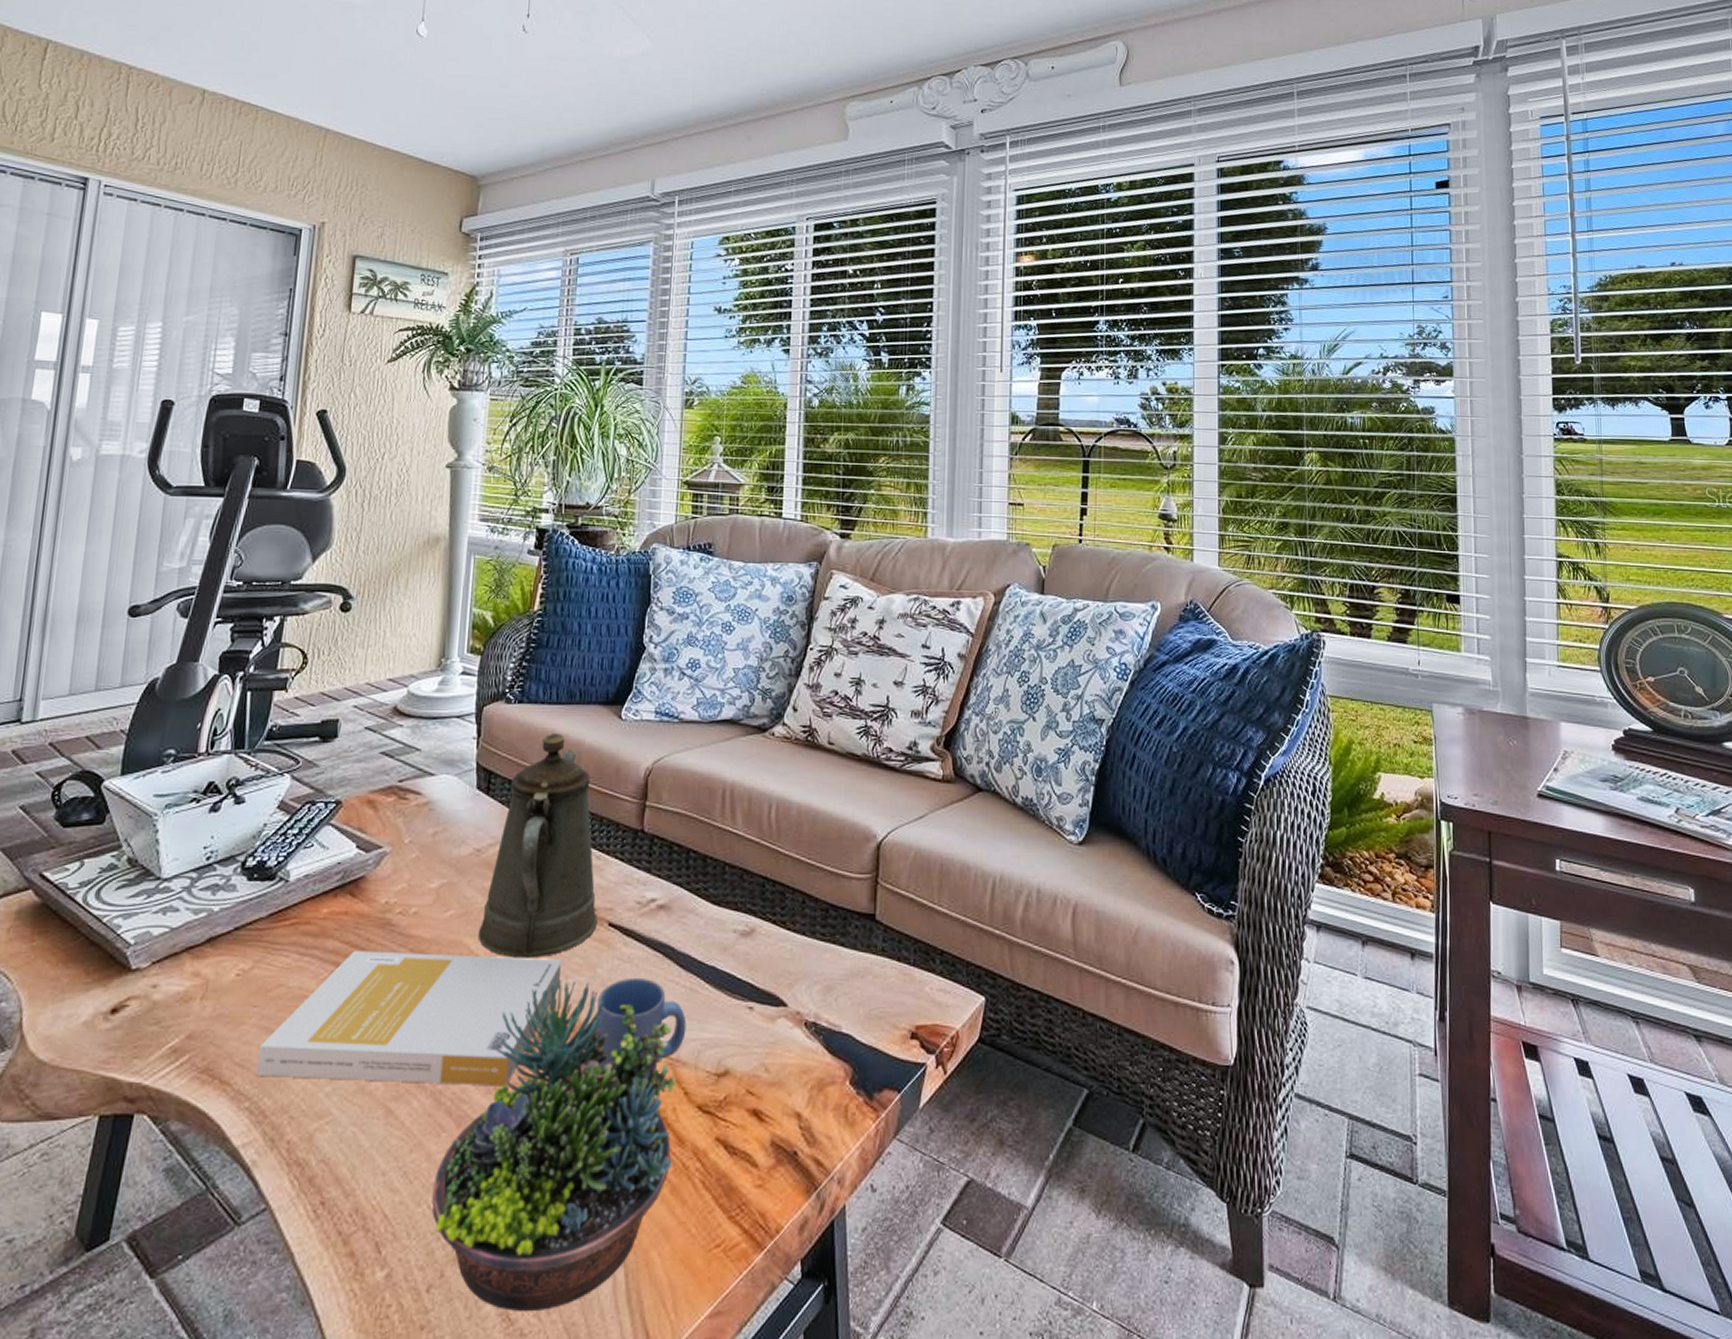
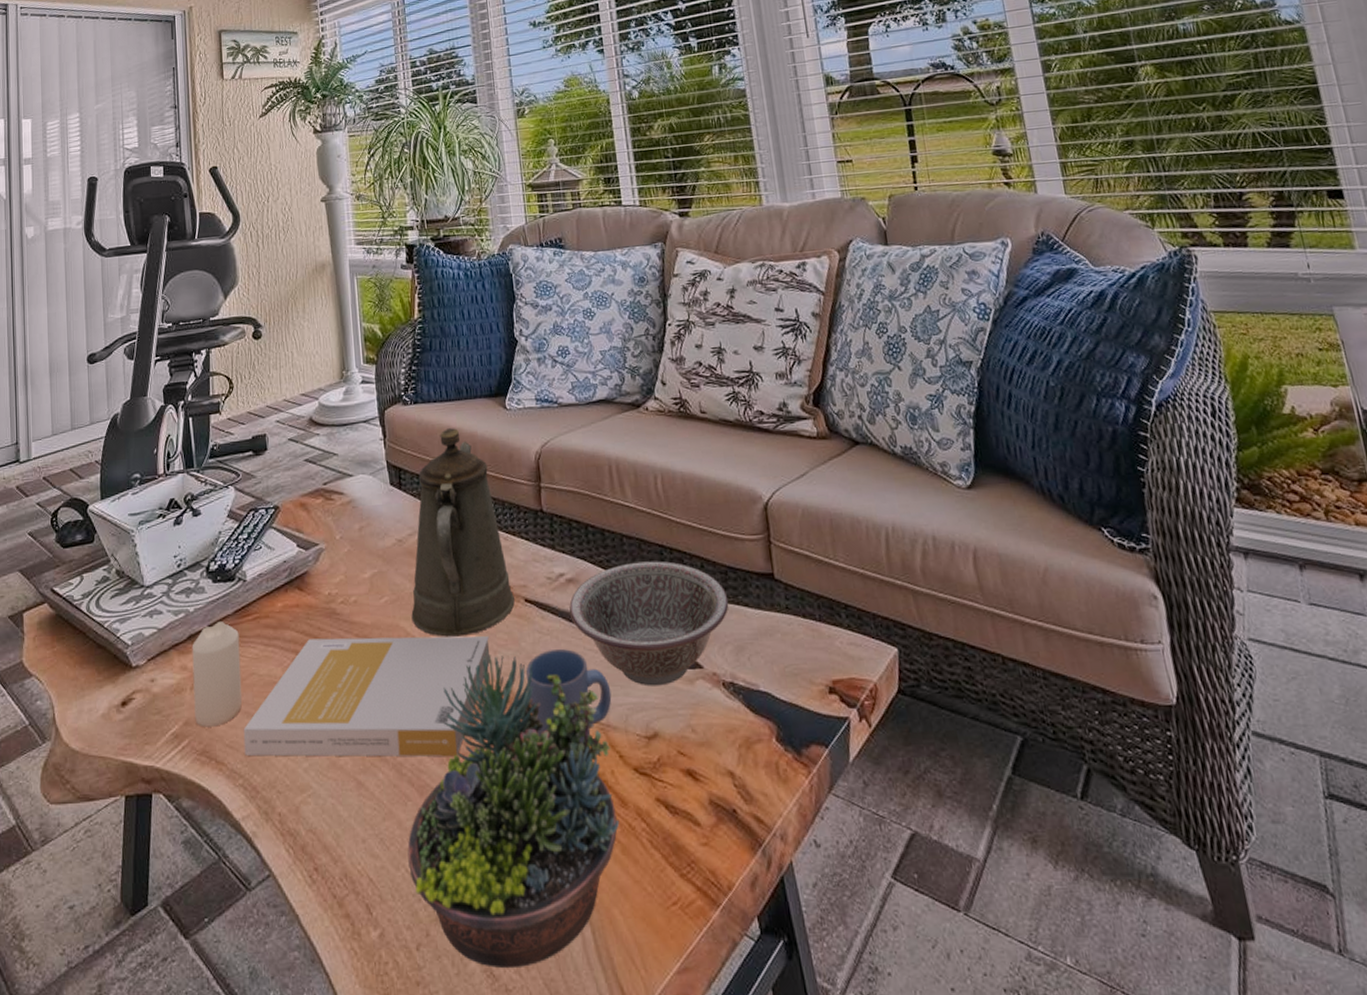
candle: none [201,924,271,1042] -> present [192,620,243,727]
decorative bowl: none [656,892,825,1022] -> present [569,561,729,686]

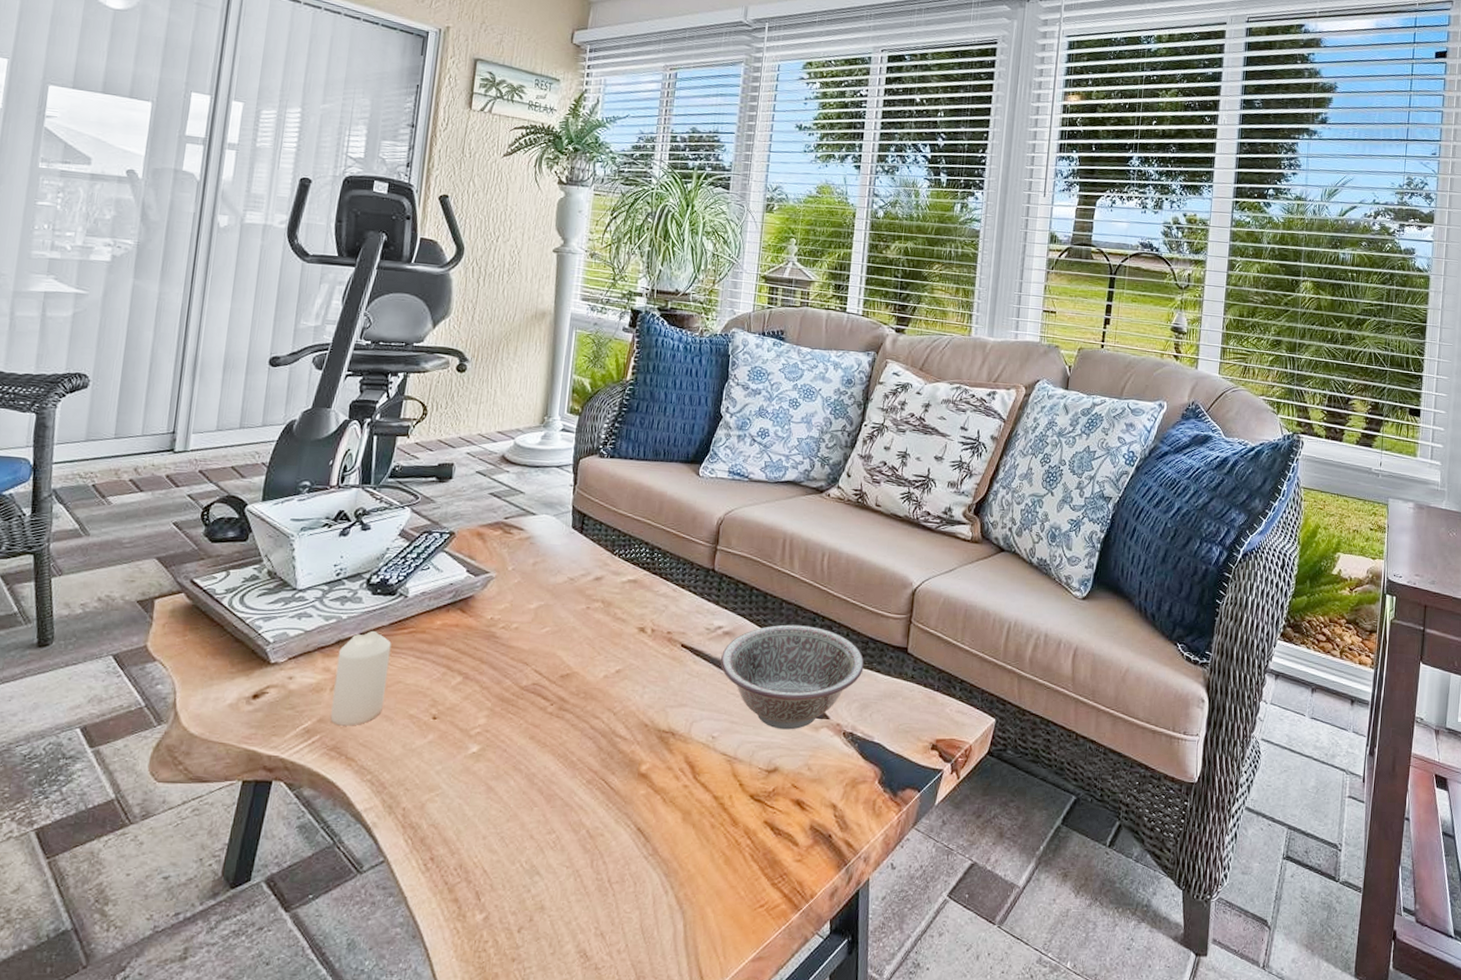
book: present [243,635,491,757] -> none [377,657,641,773]
succulent planter: present [407,649,620,968] -> none [524,684,733,950]
coffee pot: present [411,428,515,637] -> none [569,485,672,670]
mug: present [525,648,612,744] -> none [667,689,744,771]

